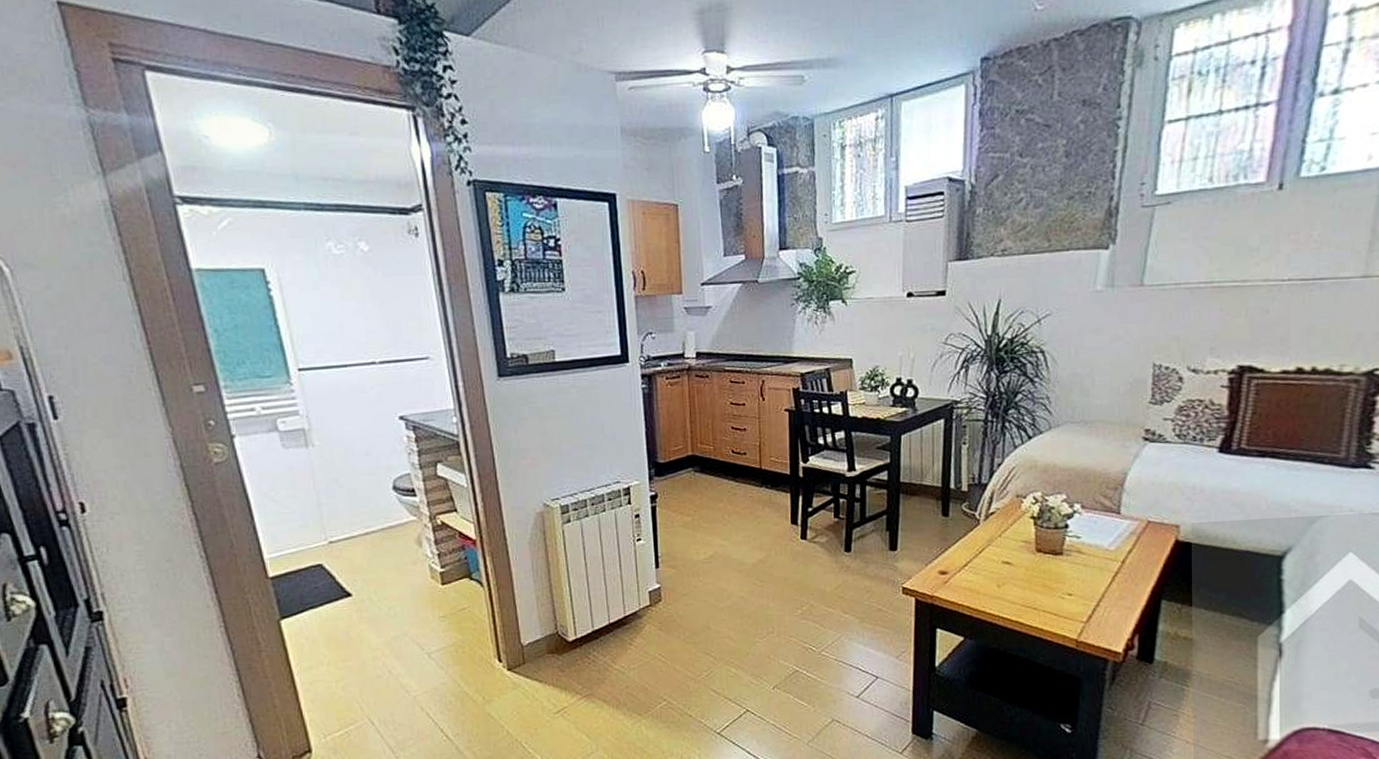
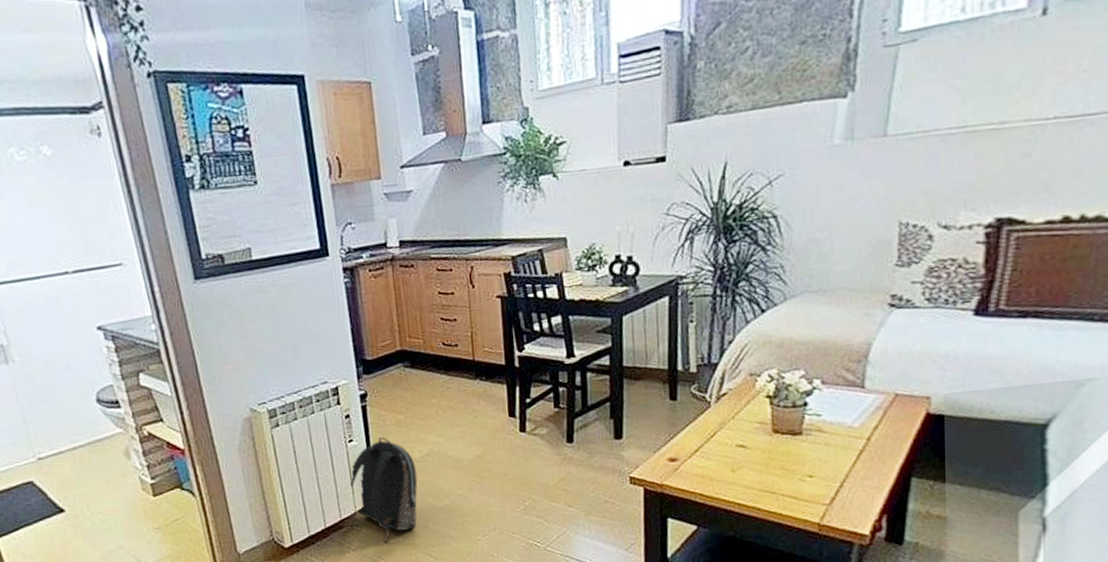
backpack: none [631,537,701,642] -> present [348,436,418,544]

